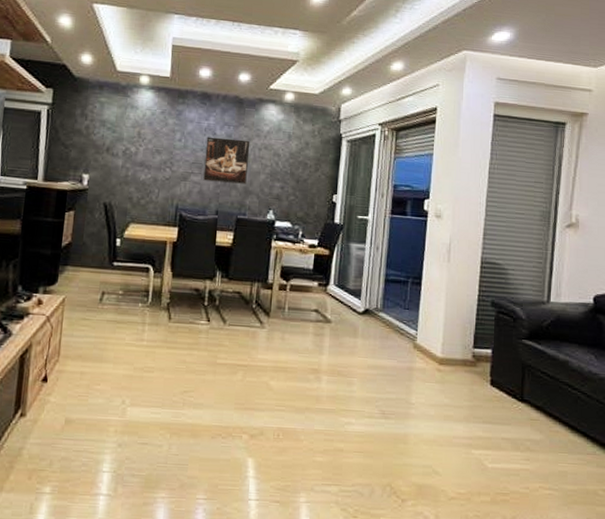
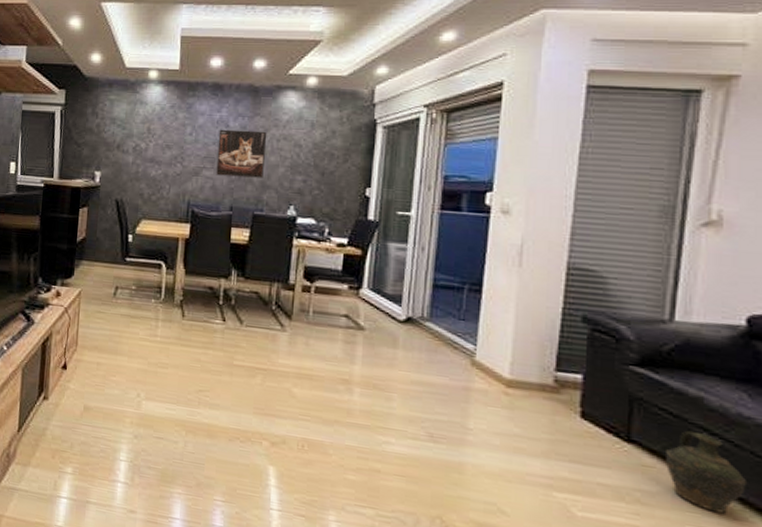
ceramic jug: none [546,389,595,451] -> present [666,431,748,514]

